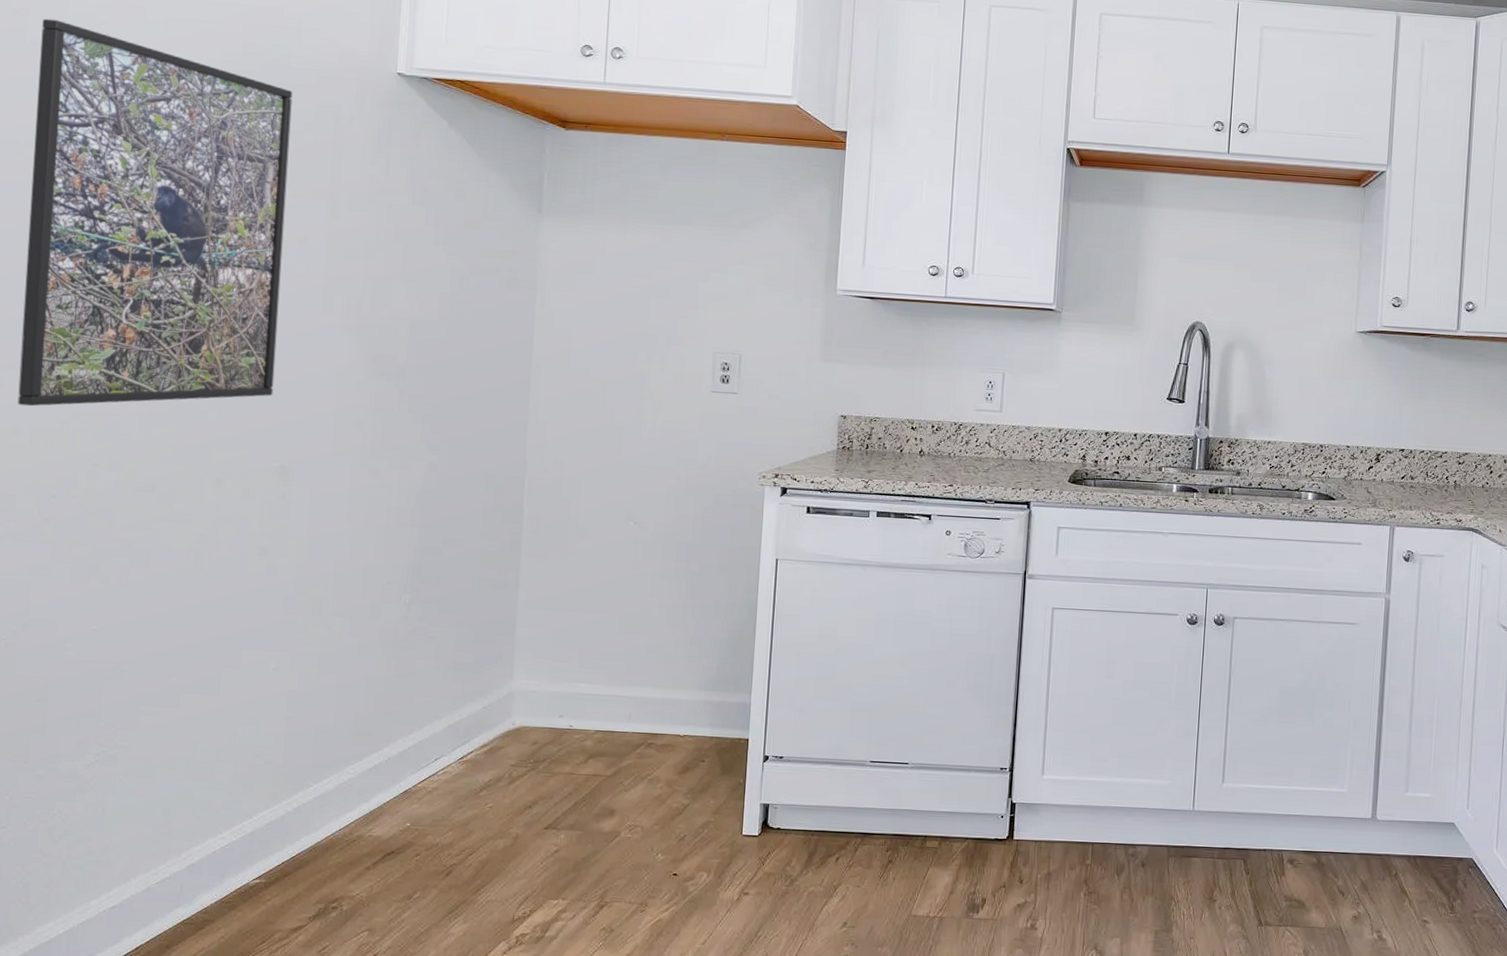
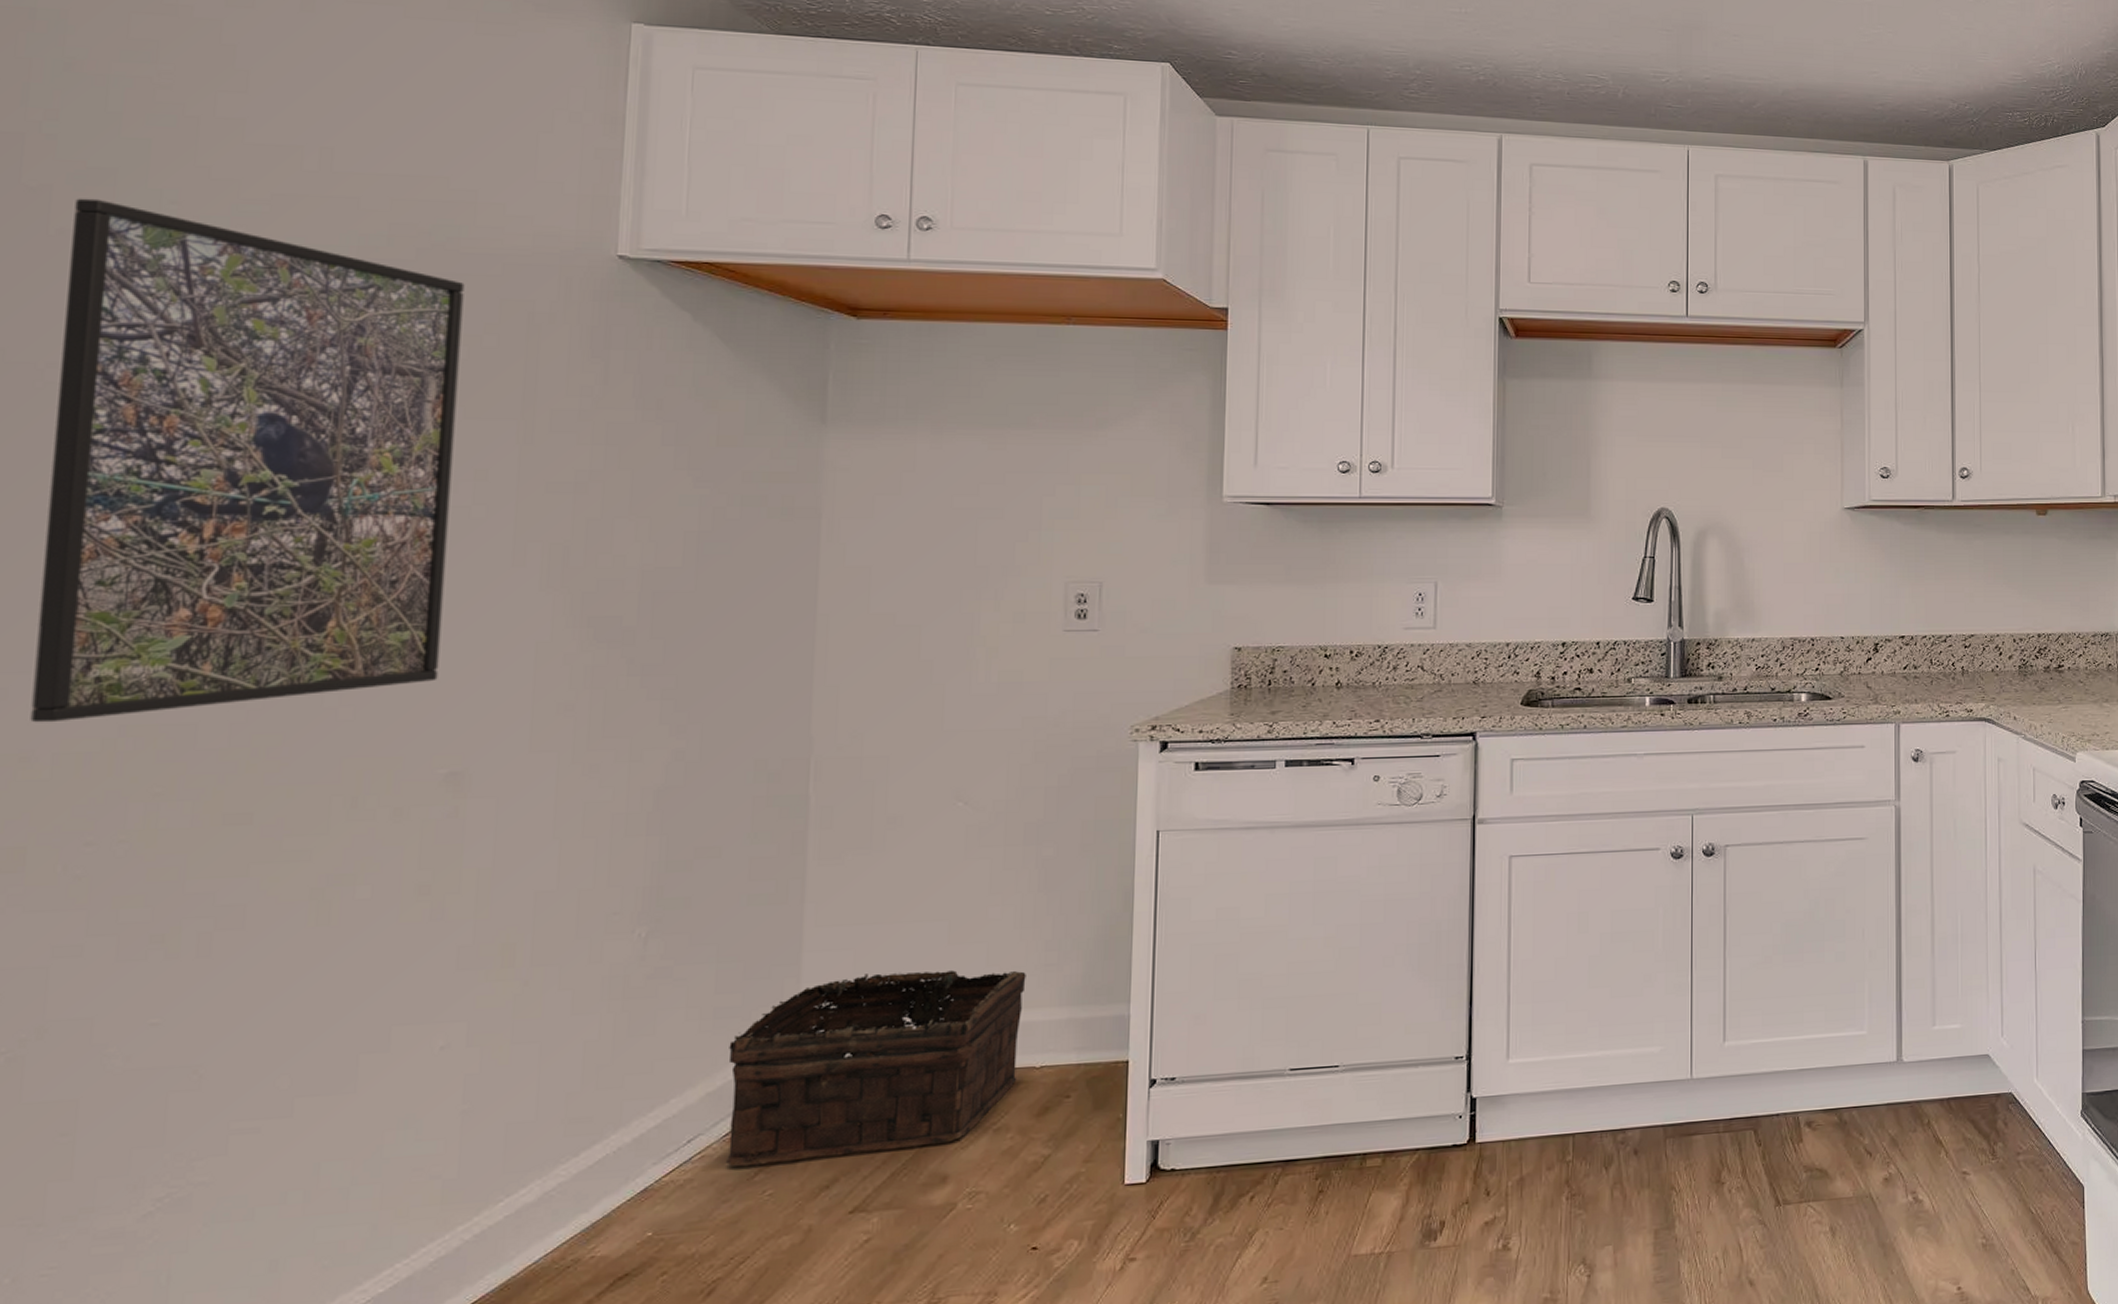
basket: none [460,648,675,785] -> present [725,970,1026,1167]

